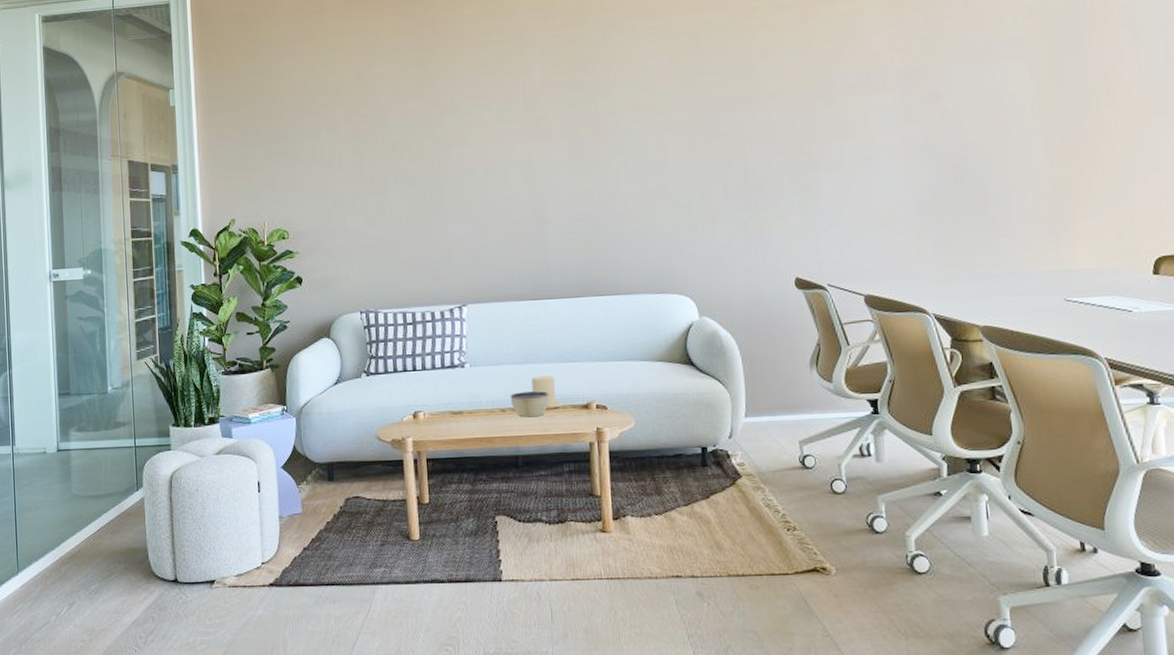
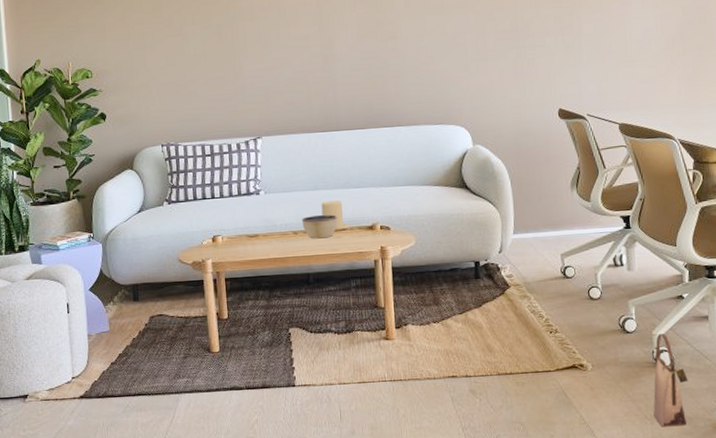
handbag: none [908,535,948,644] -> present [653,333,688,427]

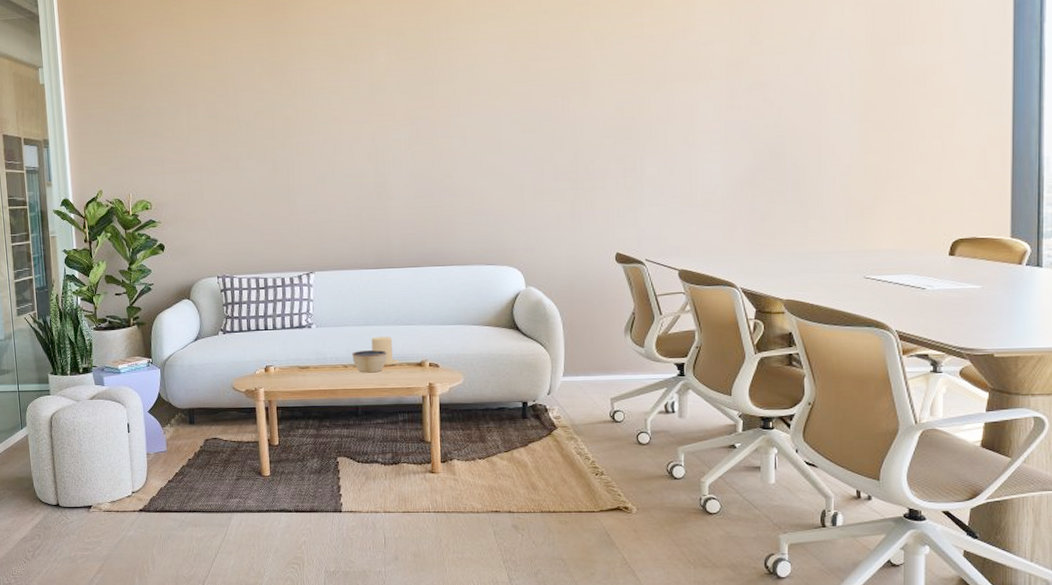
handbag: present [653,333,688,427] -> none [697,481,735,572]

